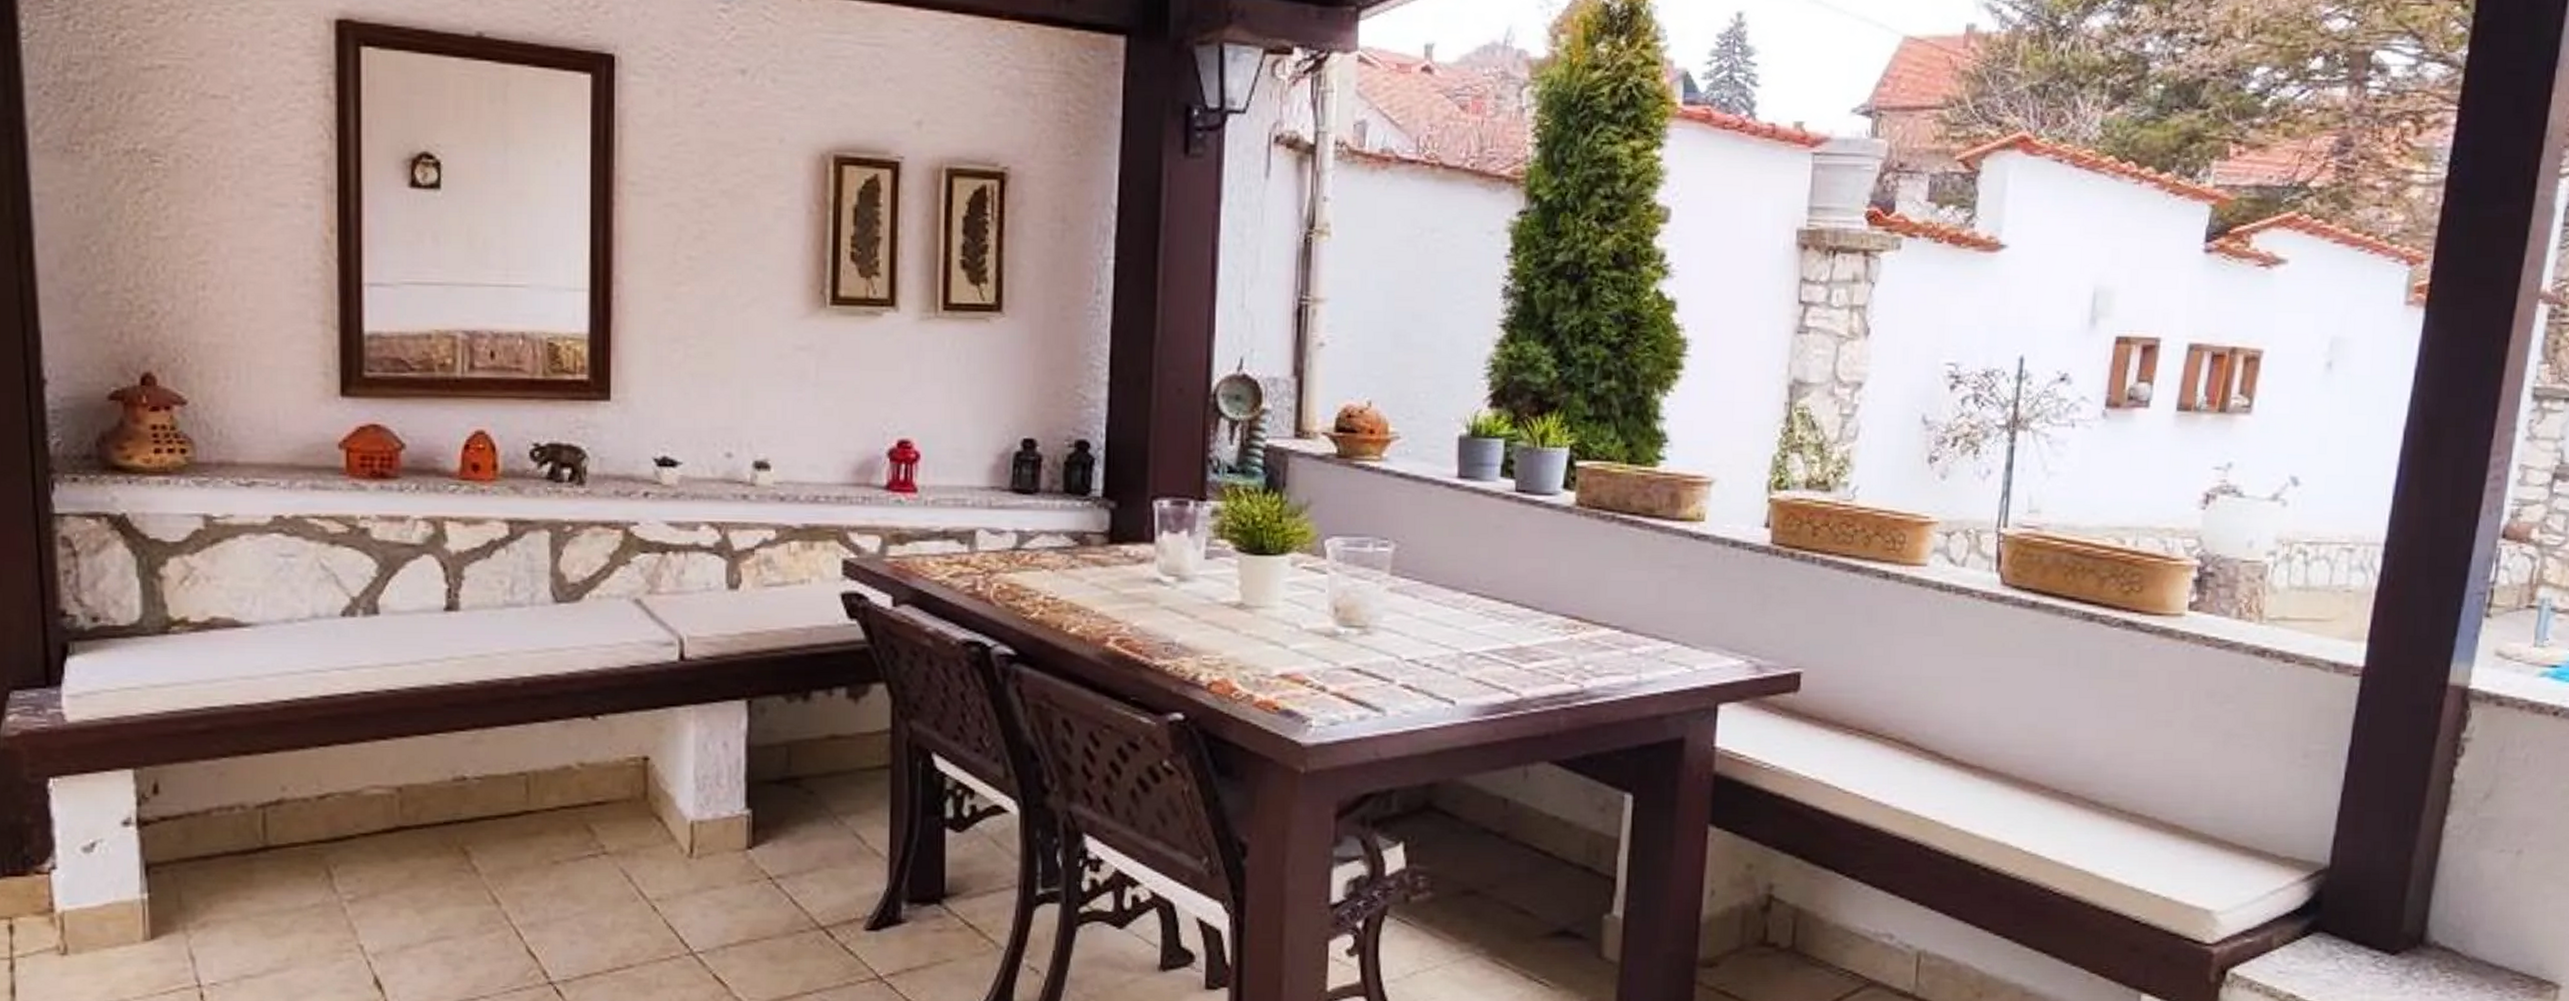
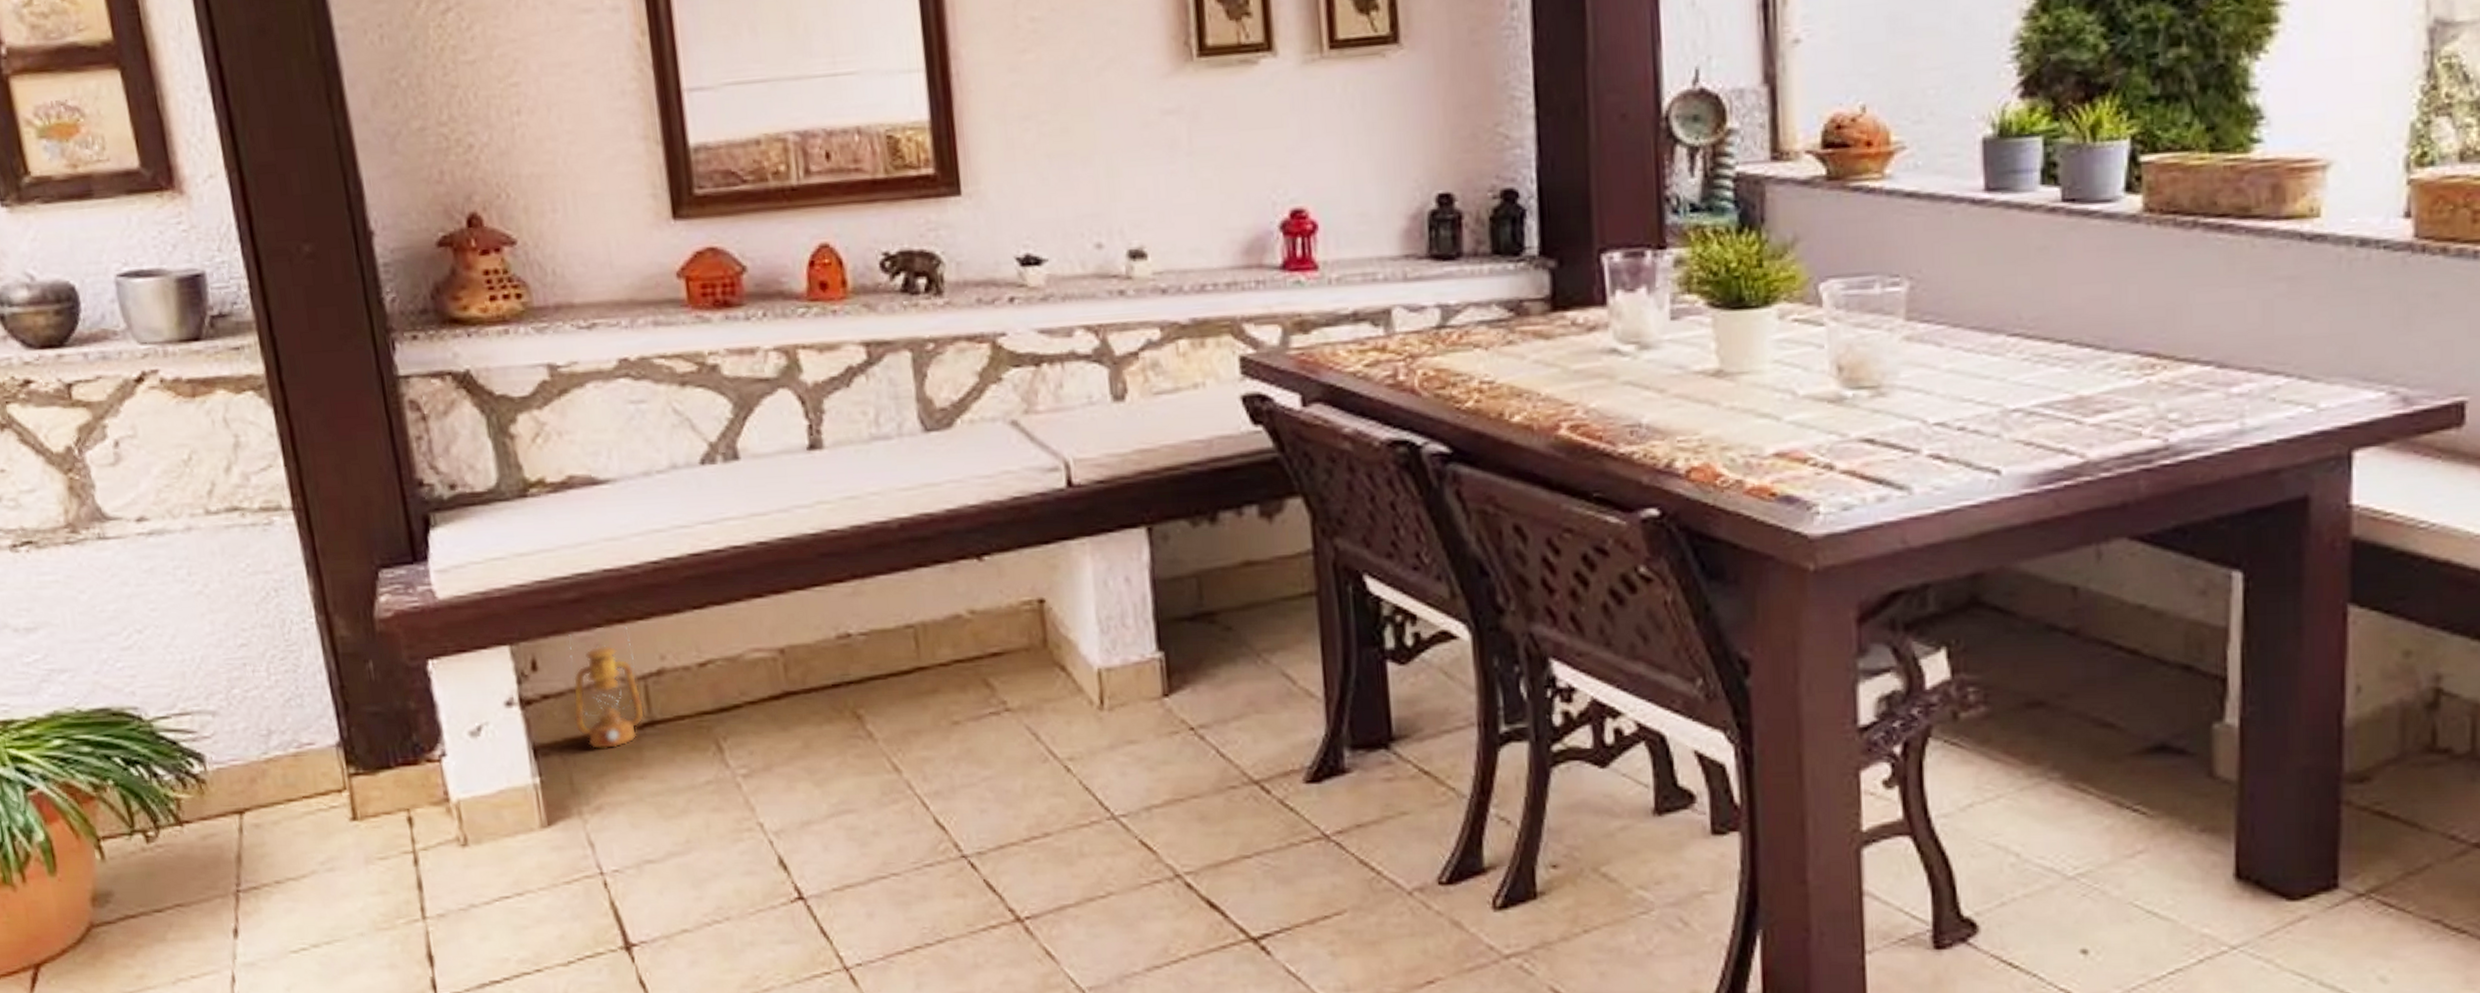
lantern: none [189,758,261,871] -> present [568,626,645,750]

